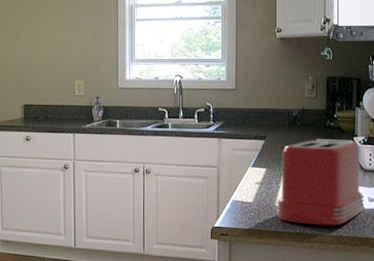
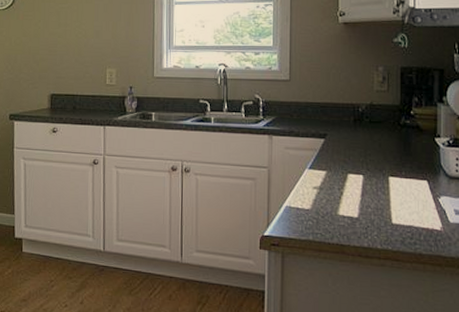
toaster: present [276,139,364,226] -> none [338,139,450,242]

